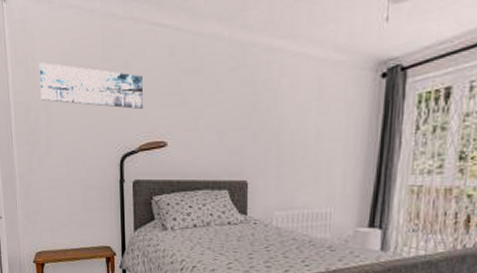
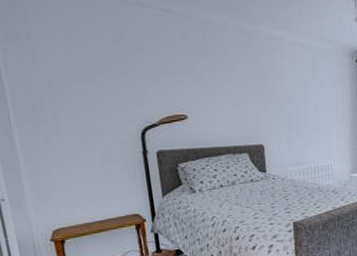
wall art: present [39,62,143,109] -> none [36,40,160,86]

